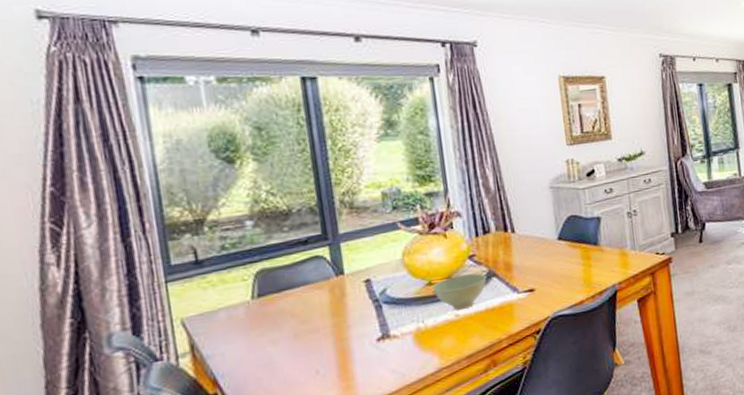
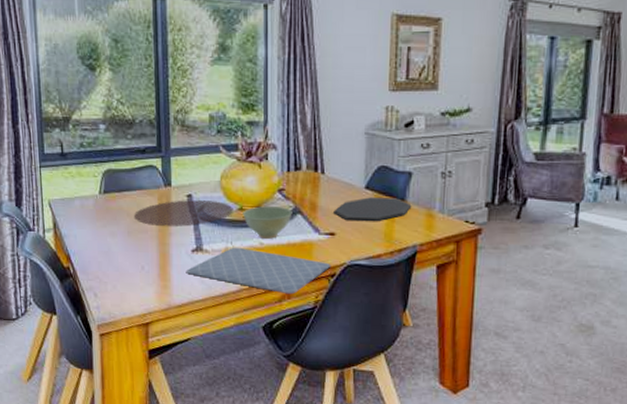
place mat: none [301,280,421,322] -> present [134,200,233,226]
placemat: none [372,320,535,367] -> present [186,247,331,295]
placemat: none [529,243,605,274] -> present [334,197,412,221]

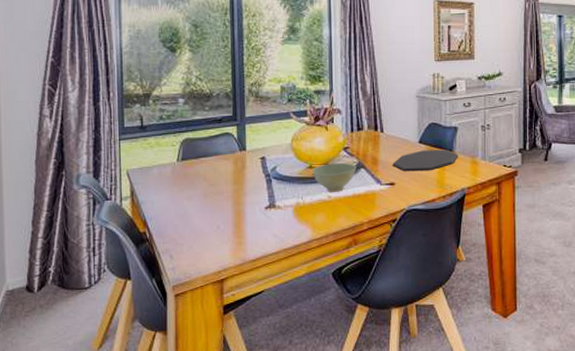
place mat: present [134,200,233,226] -> none [211,161,303,187]
placemat: present [186,247,331,295] -> none [259,201,392,241]

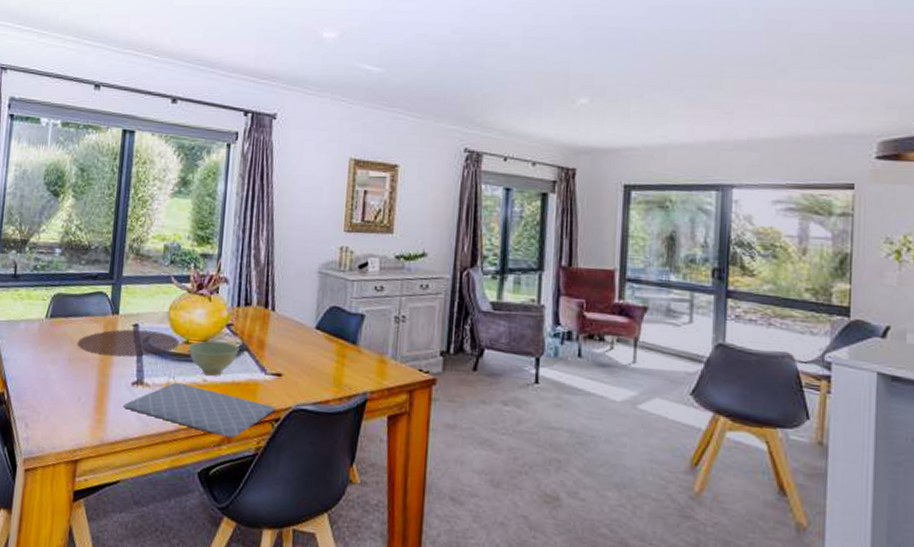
place mat: none [211,161,303,187] -> present [78,329,179,357]
placemat: none [259,201,392,241] -> present [123,382,276,439]
placemat: present [393,149,459,171] -> none [282,338,363,364]

